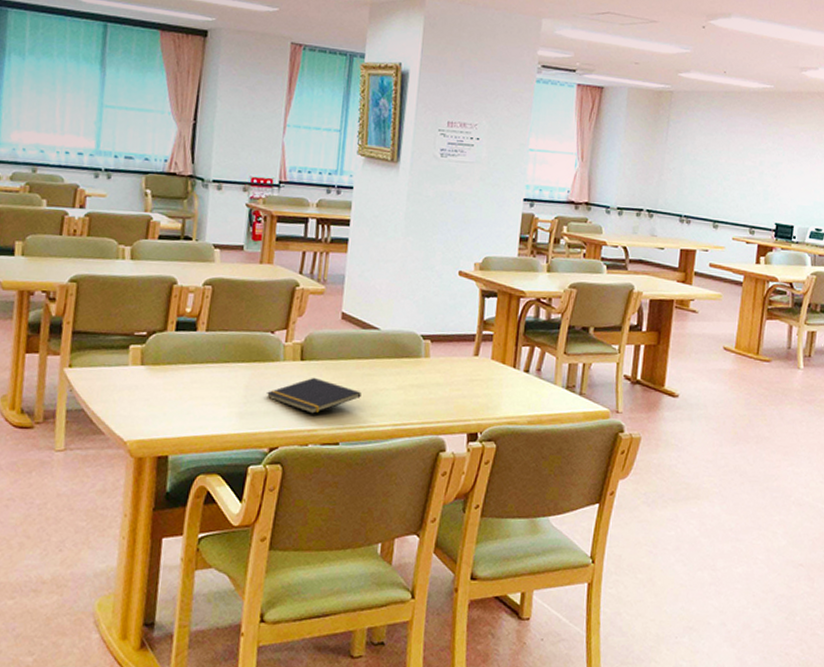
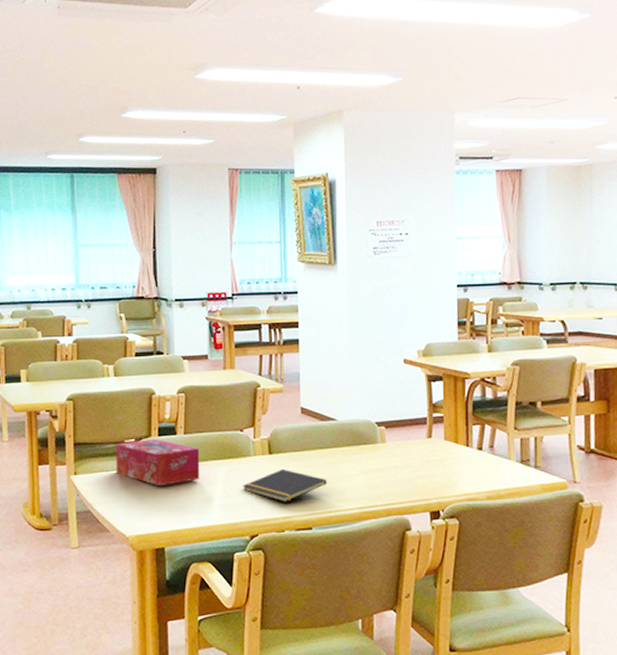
tissue box: none [120,333,222,388] -> present [116,439,200,487]

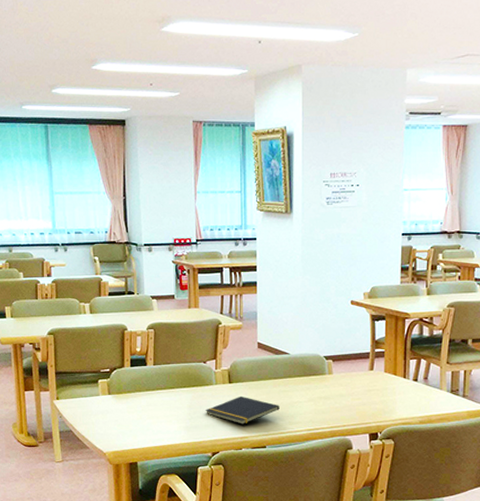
tissue box: present [116,439,200,487] -> none [93,369,168,410]

